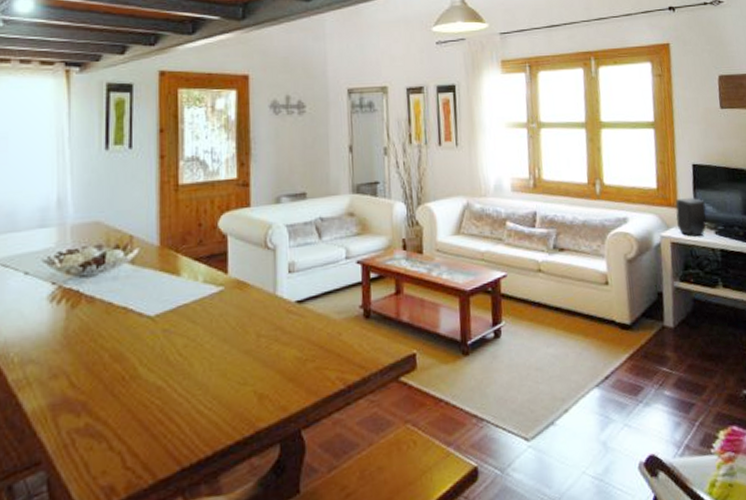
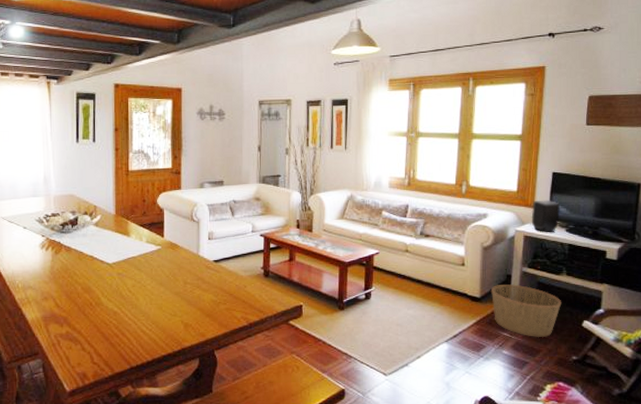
basket: none [641,303,723,371] -> present [490,284,562,338]

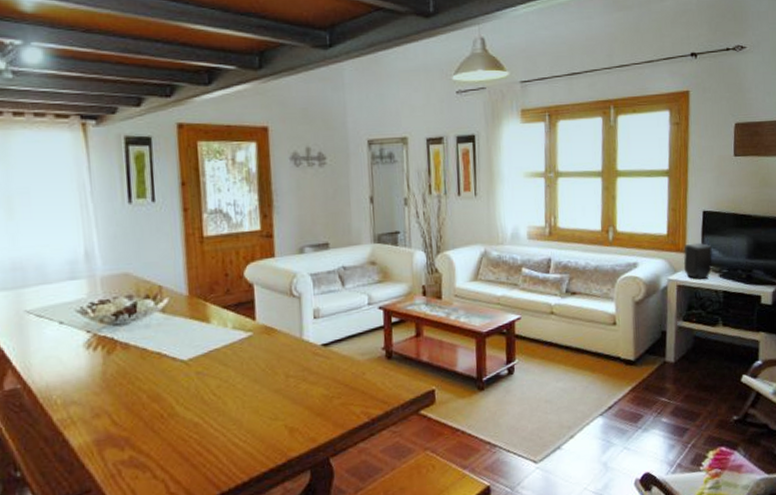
basket: present [490,284,562,338] -> none [645,341,720,400]

